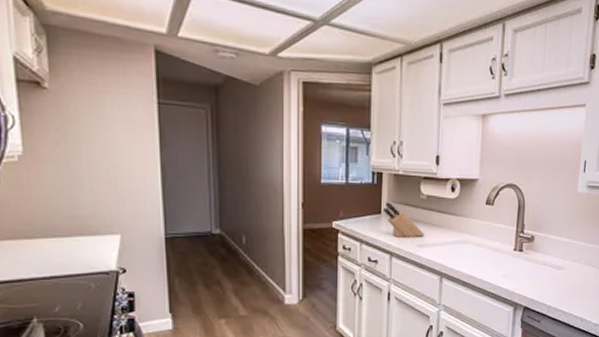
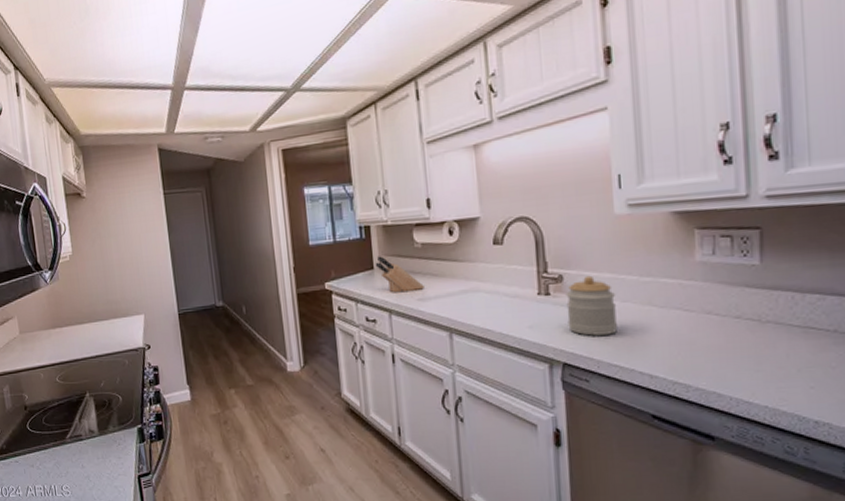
jar: none [532,238,568,286] -> present [566,275,618,336]

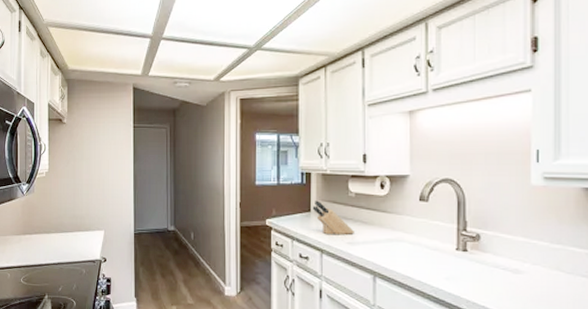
jar: present [566,275,618,336] -> none [481,237,528,293]

